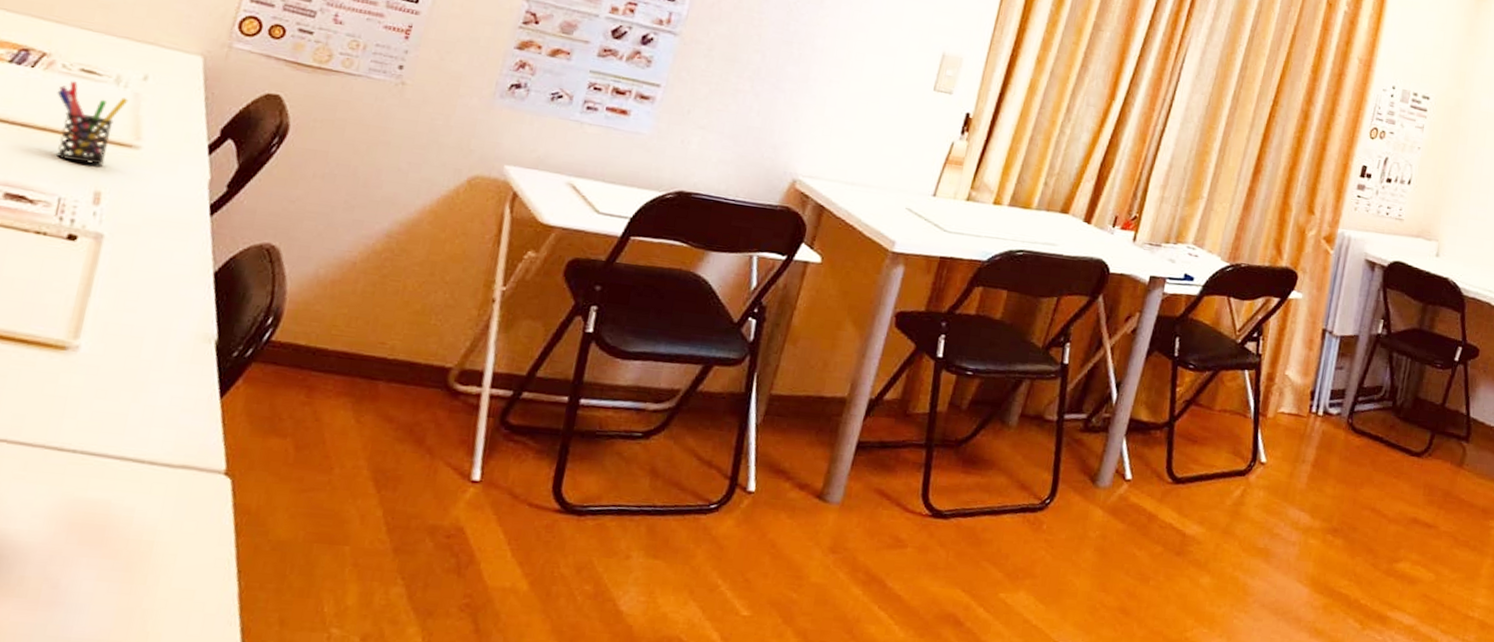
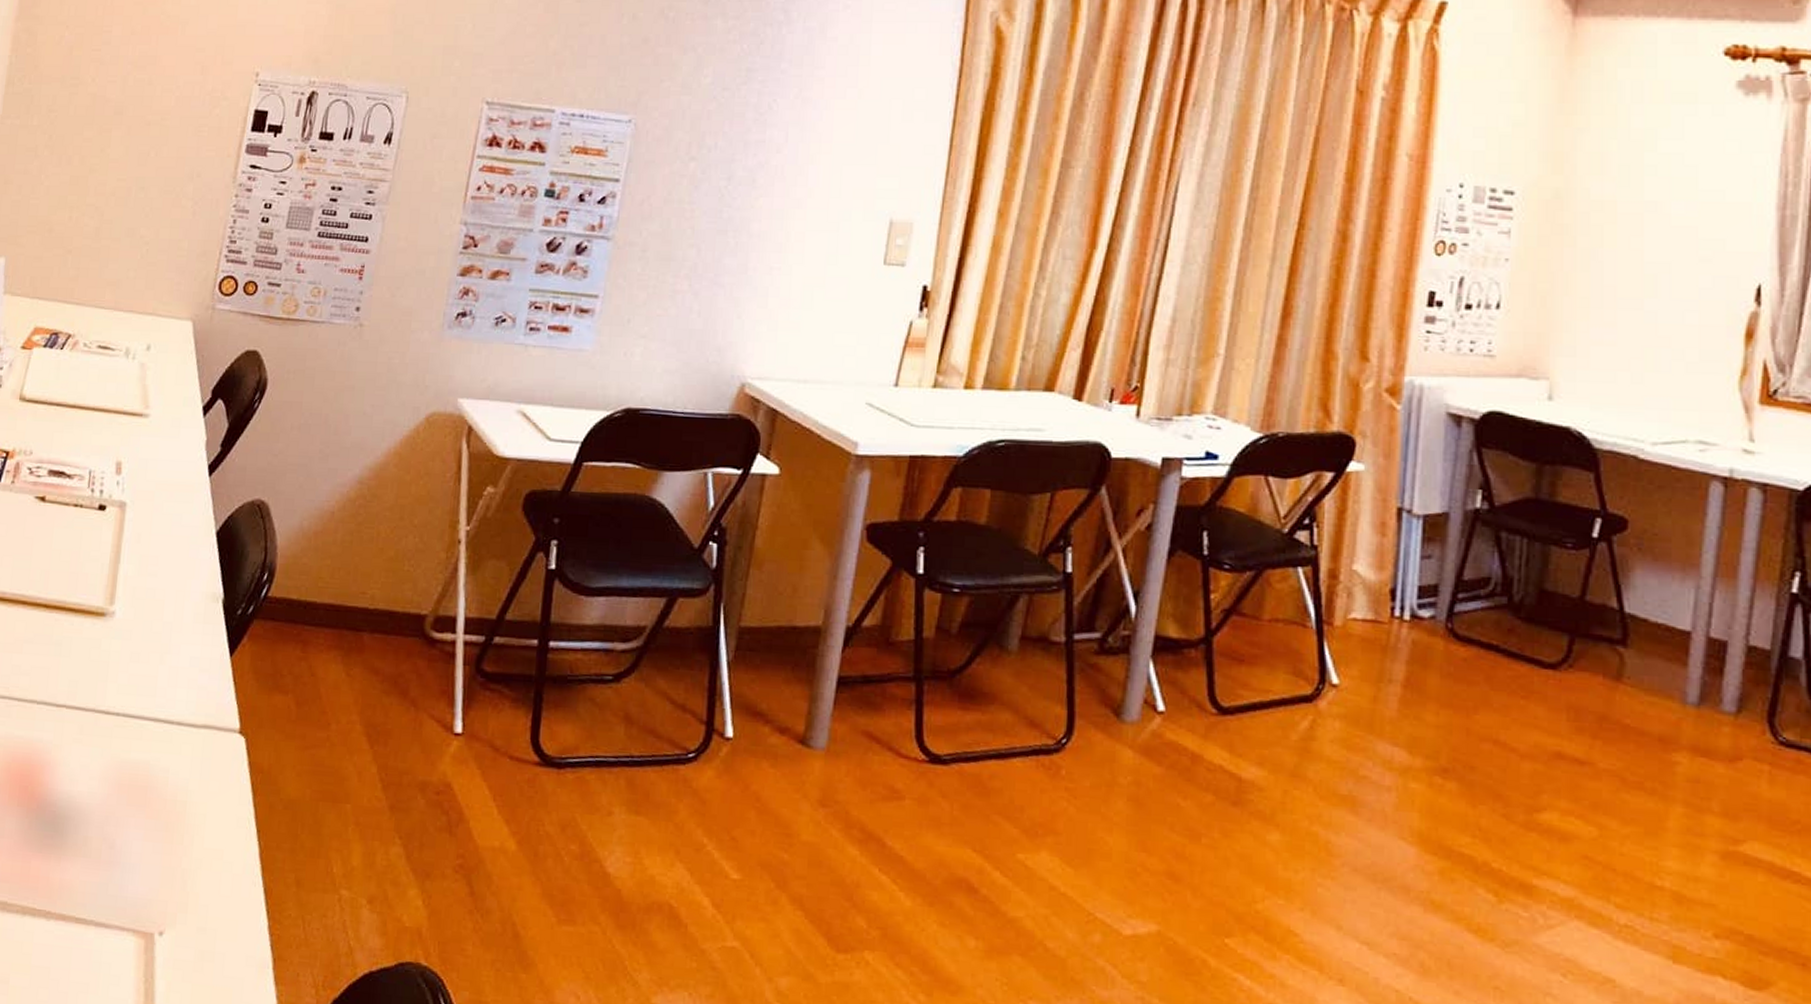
pen holder: present [55,80,129,165] -> none [81,357,137,436]

